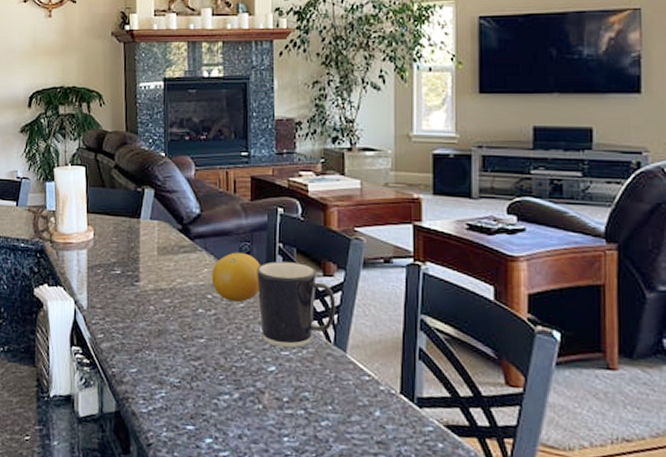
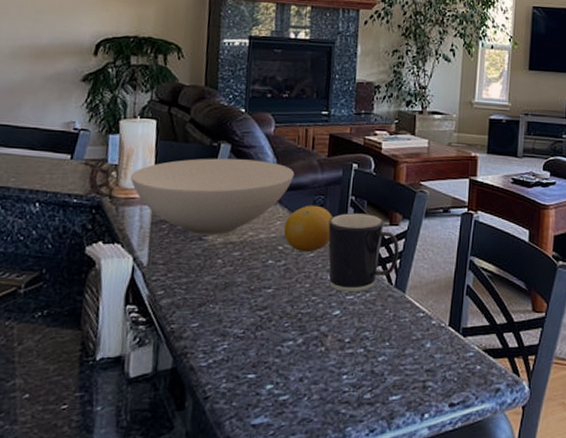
bowl: none [67,203,218,282] -> present [131,158,295,236]

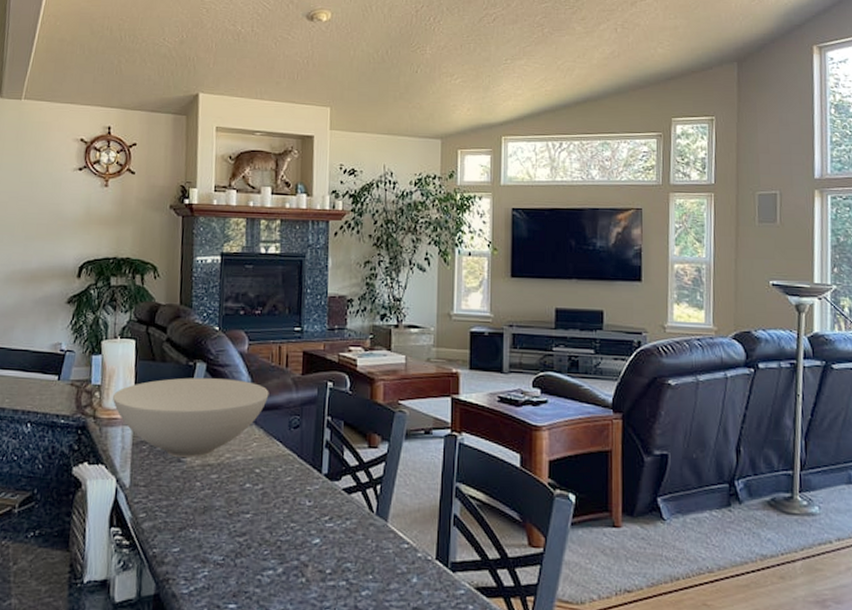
fruit: present [283,205,333,252] -> none [260,425,310,475]
mug: present [328,212,400,293] -> none [305,433,380,520]

